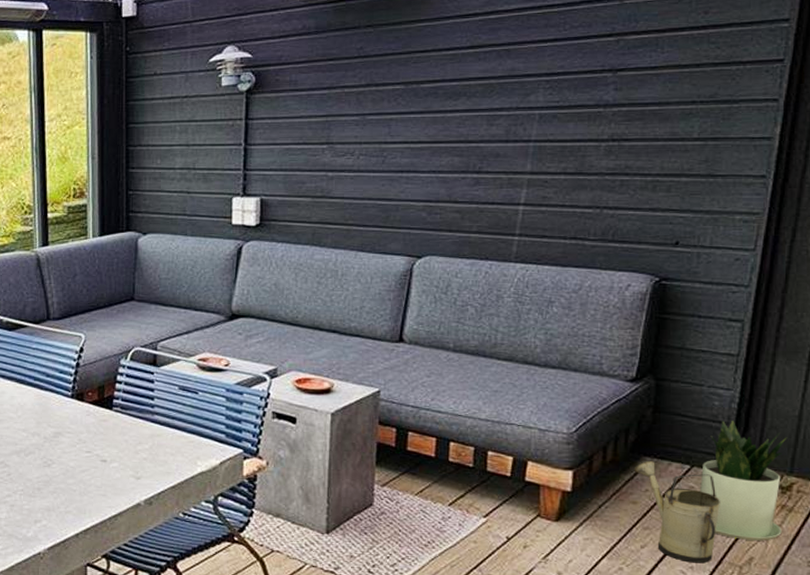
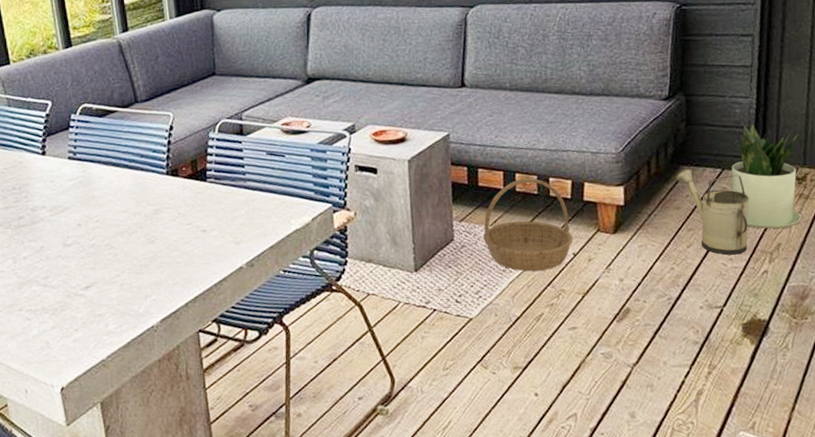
basket: none [407,448,508,551] -> present [483,178,573,271]

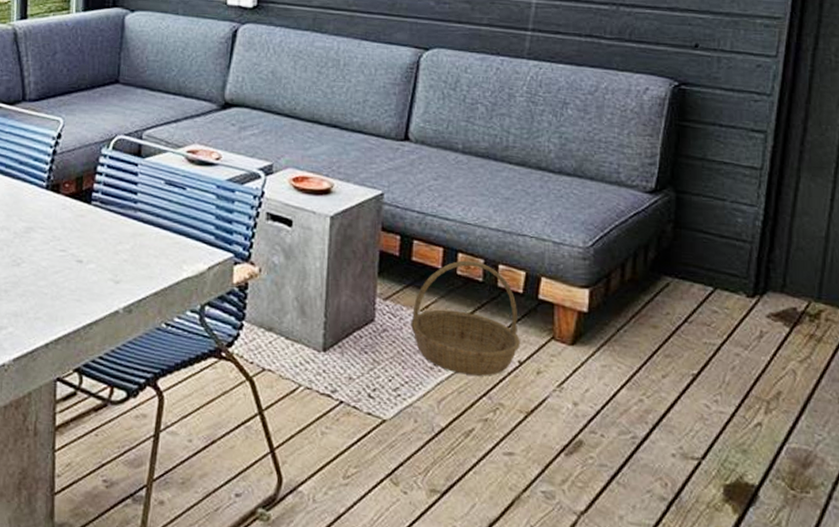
watering can: present [674,168,749,255] -> none [654,280,745,397]
planter: present [730,125,802,229] -> none [723,239,814,374]

